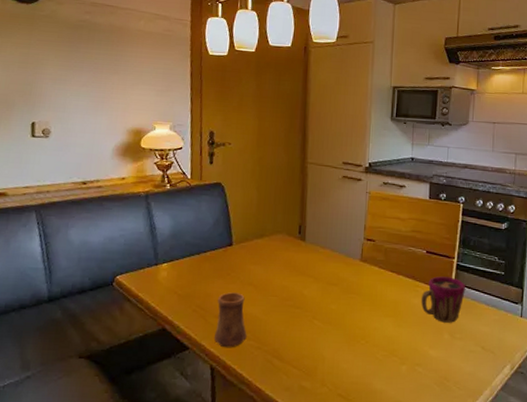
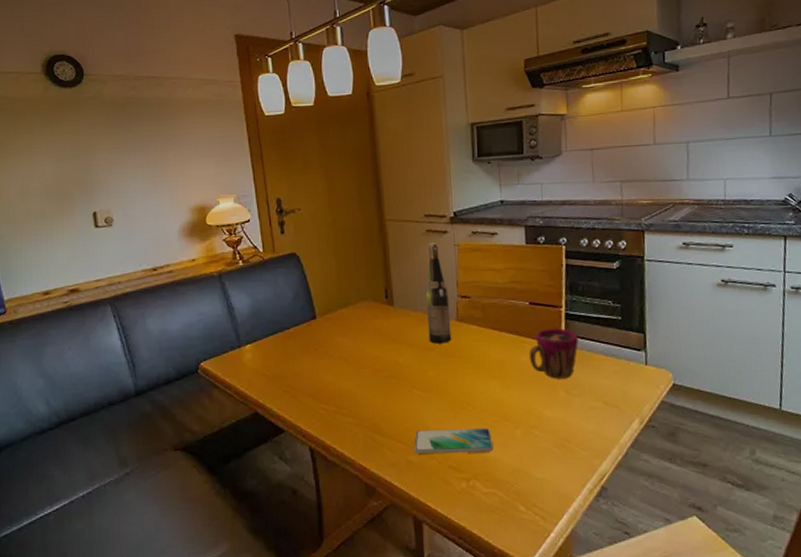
cup: present [213,292,247,348] -> none [308,368,344,428]
smartphone: none [308,358,381,384] -> present [414,428,494,454]
wine bottle: none [333,188,357,280] -> present [425,243,452,344]

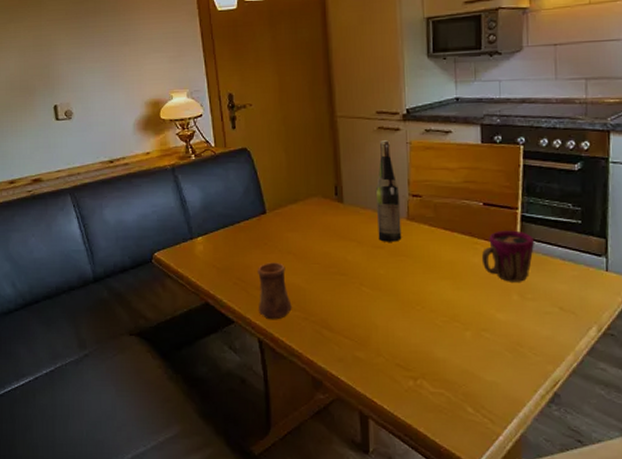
cup: none [308,368,344,428] -> present [258,262,292,320]
smartphone: present [414,428,494,454] -> none [362,327,442,352]

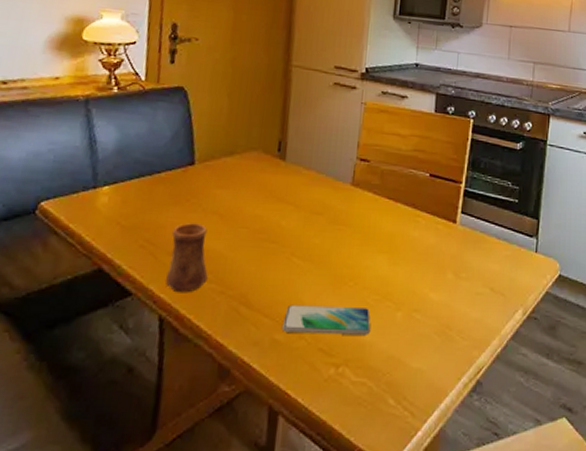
smartphone: none [362,327,442,352] -> present [283,304,371,335]
wine bottle: present [375,140,402,242] -> none [318,97,348,209]
cup: present [481,230,535,282] -> none [421,204,475,260]

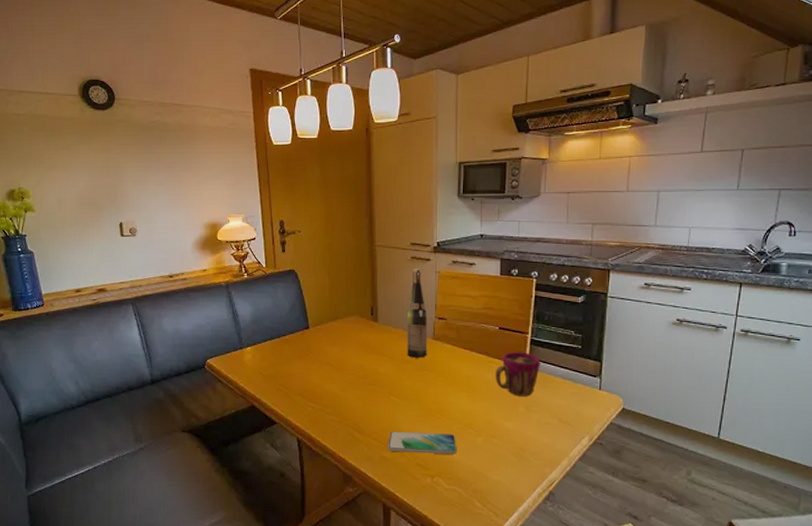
cup: present [165,223,208,293] -> none [298,372,328,423]
wine bottle: none [318,97,348,209] -> present [406,269,428,358]
cup: none [421,204,475,260] -> present [495,352,541,397]

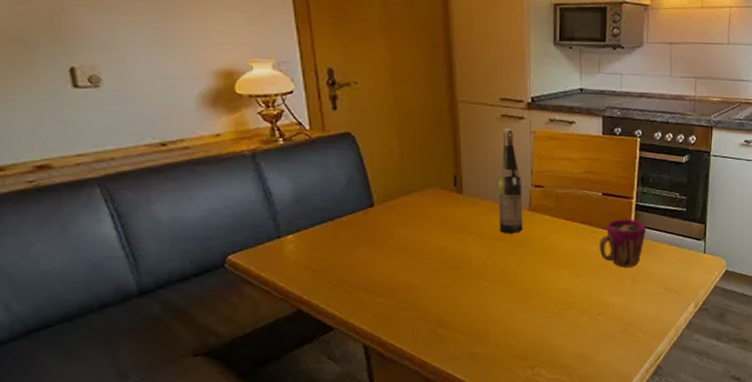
smartphone: present [388,431,457,455] -> none [479,317,560,345]

